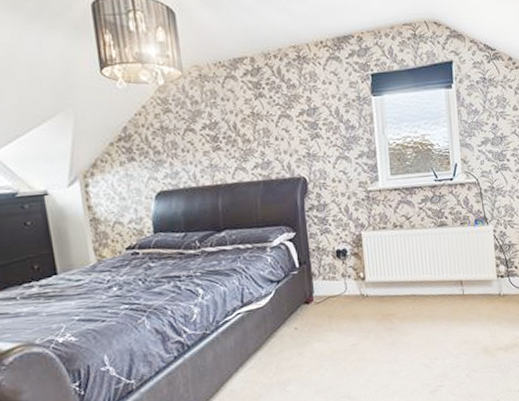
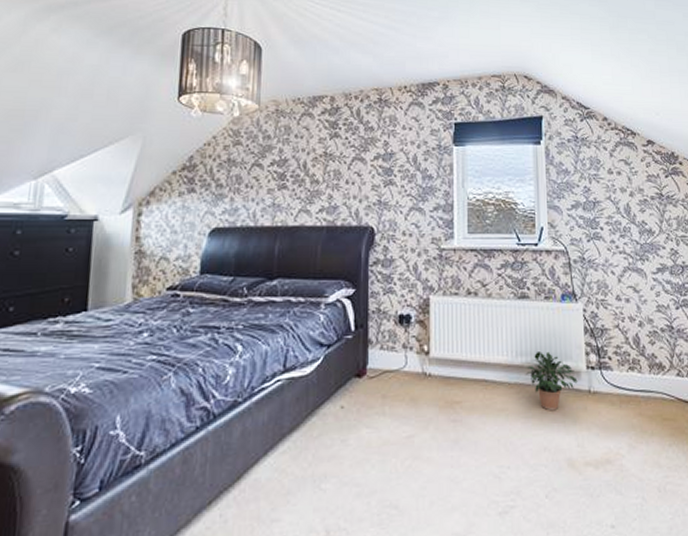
potted plant: none [446,267,490,313] -> present [525,350,578,411]

